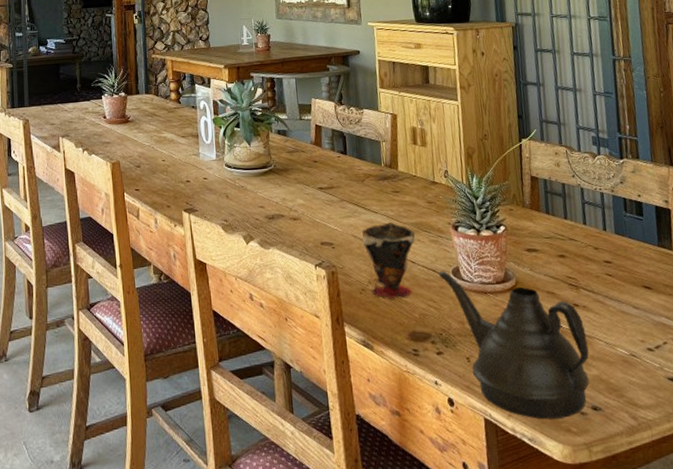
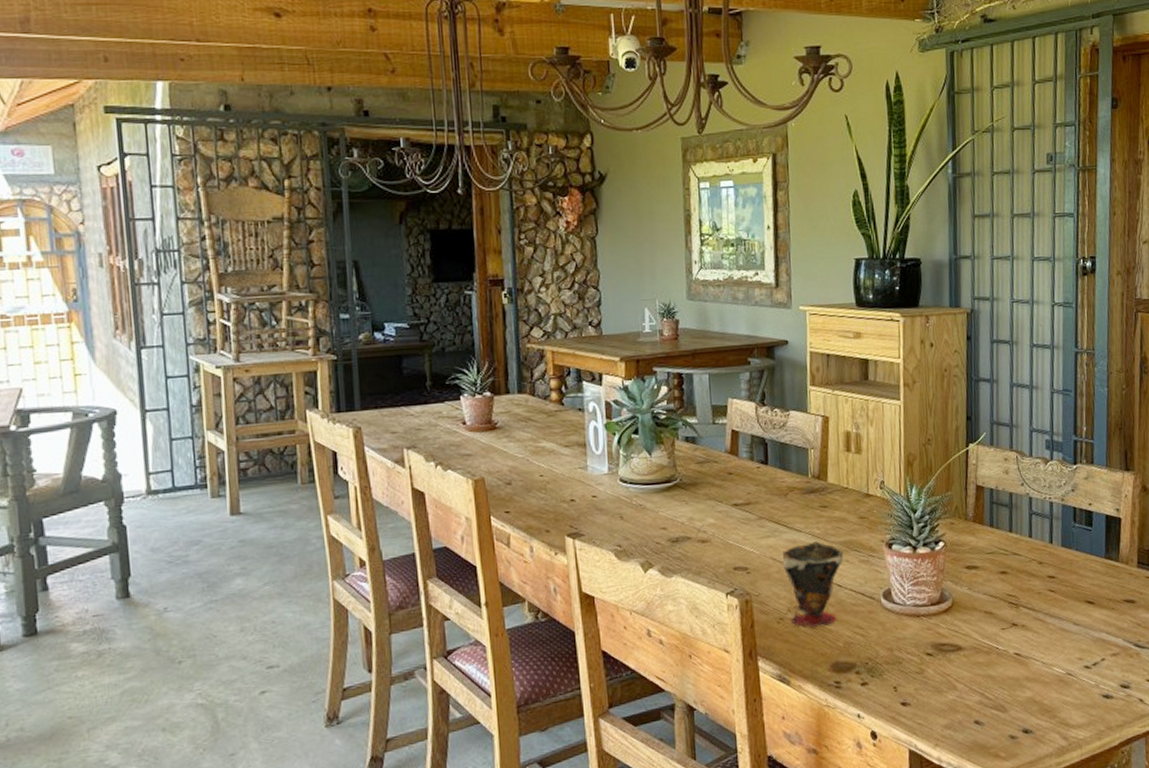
teapot: present [439,271,590,420] -> none [868,594,1024,747]

